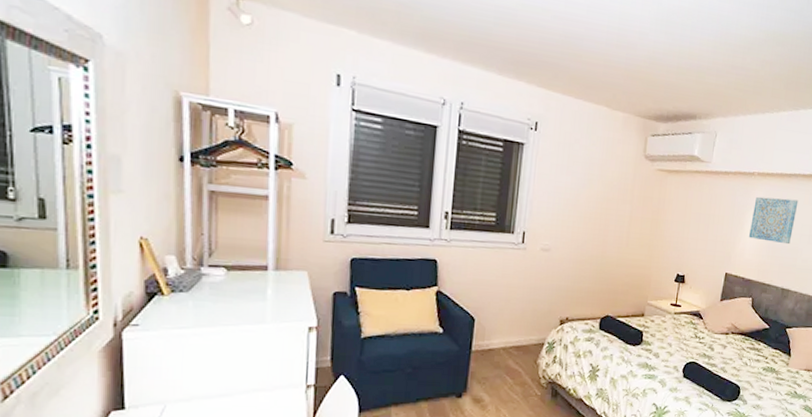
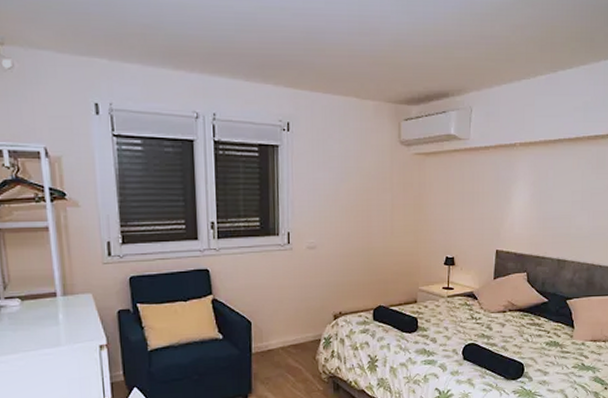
wall art: present [748,196,799,245] -> none [516,166,566,214]

